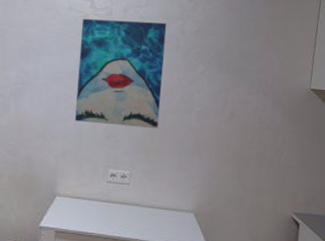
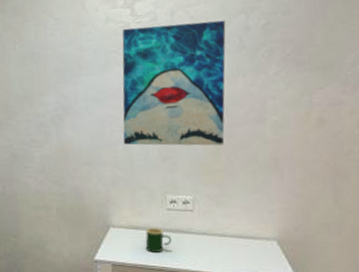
mug: none [86,198,110,221] -> present [145,227,172,252]

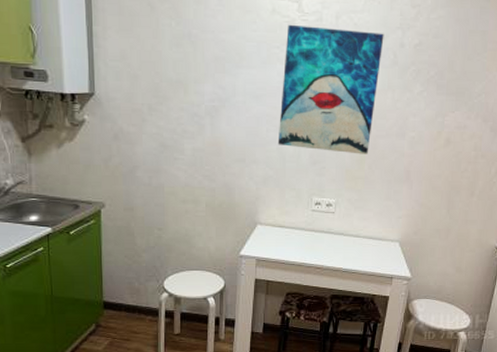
mug: present [145,227,172,252] -> none [289,226,313,249]

